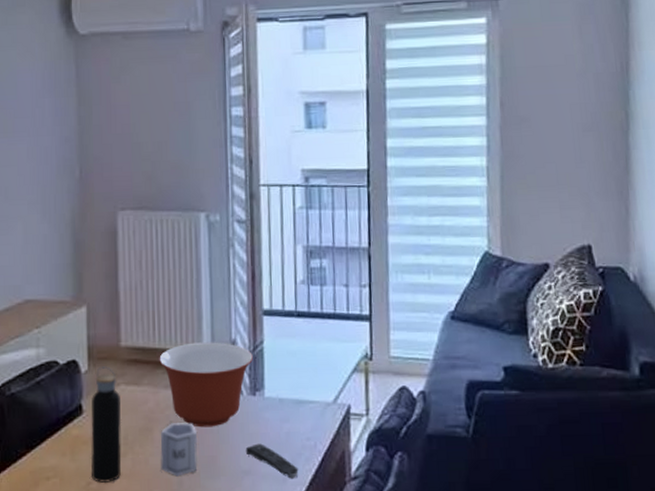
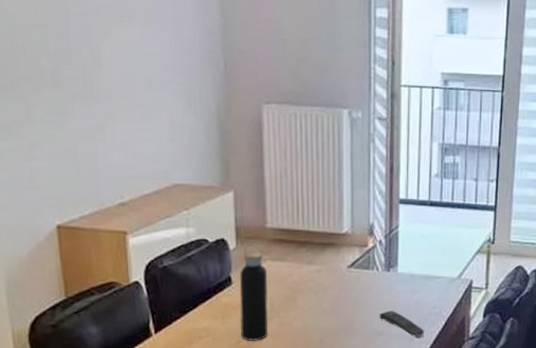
mixing bowl: present [159,342,253,428] -> none [303,225,388,297]
cup: present [160,423,198,477] -> none [303,293,337,336]

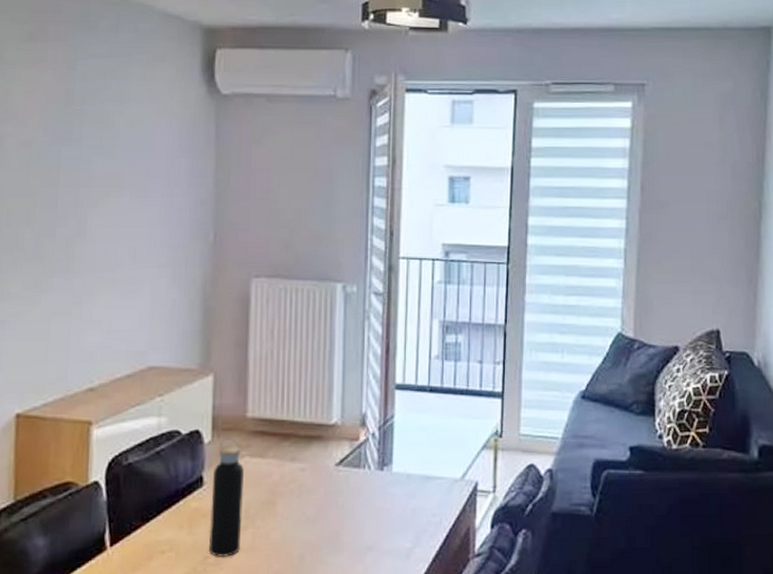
remote control: present [379,310,425,339] -> none [370,519,423,555]

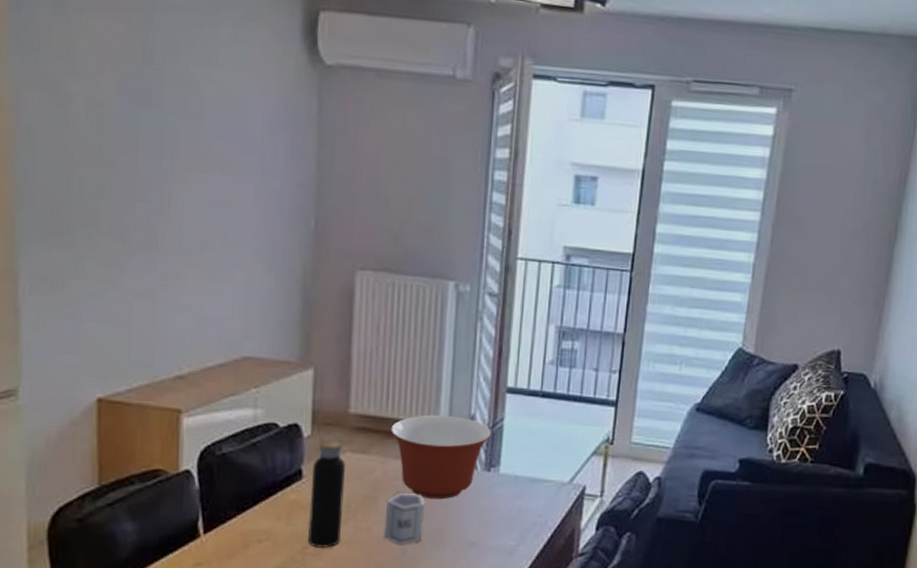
cup: none [282,497,322,552] -> present [384,493,426,545]
mixing bowl: none [286,415,382,502] -> present [390,415,491,500]

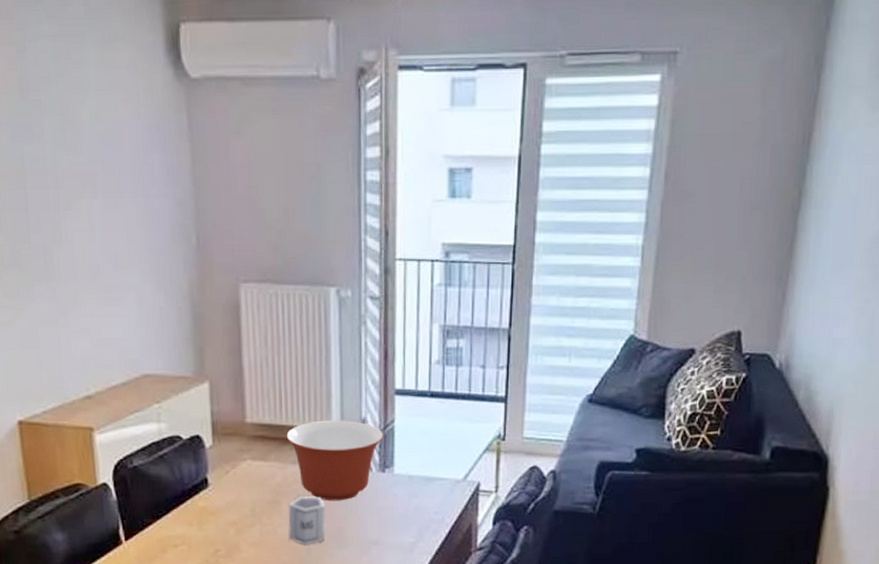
water bottle: present [308,432,345,549] -> none [217,442,249,551]

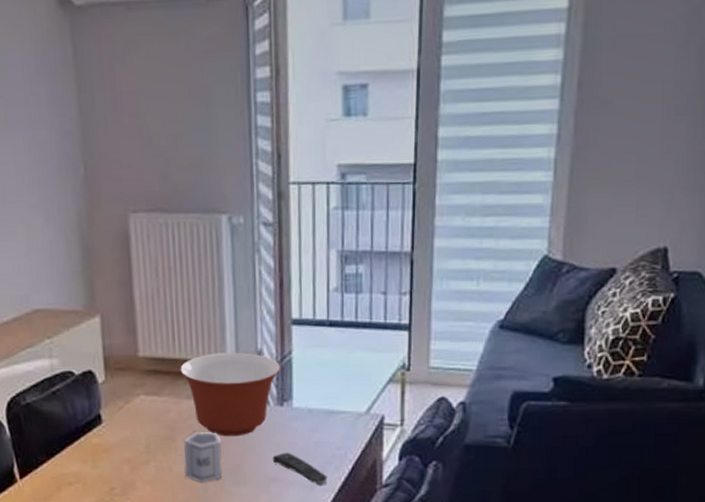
remote control: none [373,516,426,549] -> present [272,452,328,486]

